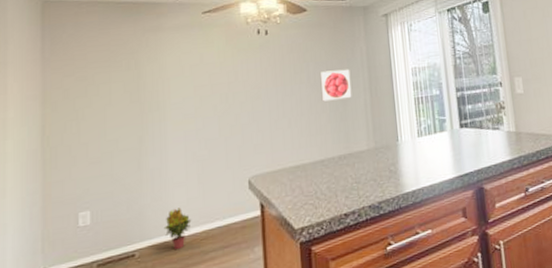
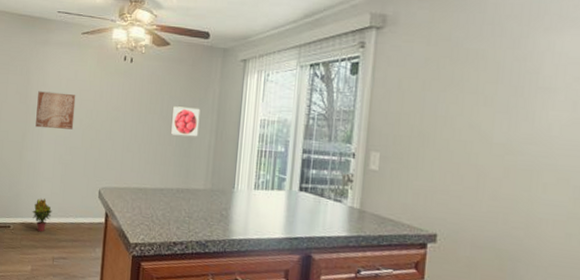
wall art: none [154,80,206,127] -> present [35,91,76,130]

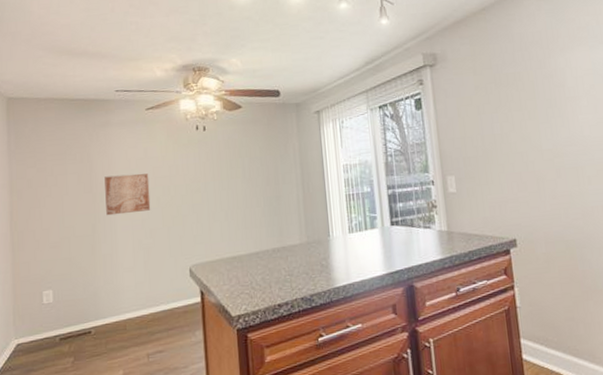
potted plant: present [32,198,53,232] -> none [115,291,140,330]
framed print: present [170,106,201,137] -> none [254,164,285,196]

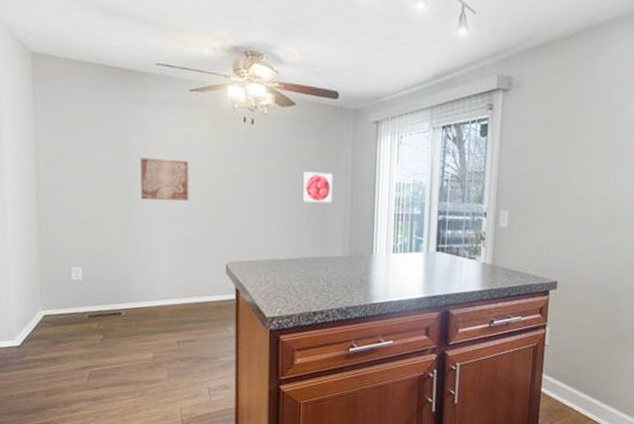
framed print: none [254,164,285,196] -> present [302,171,333,203]

